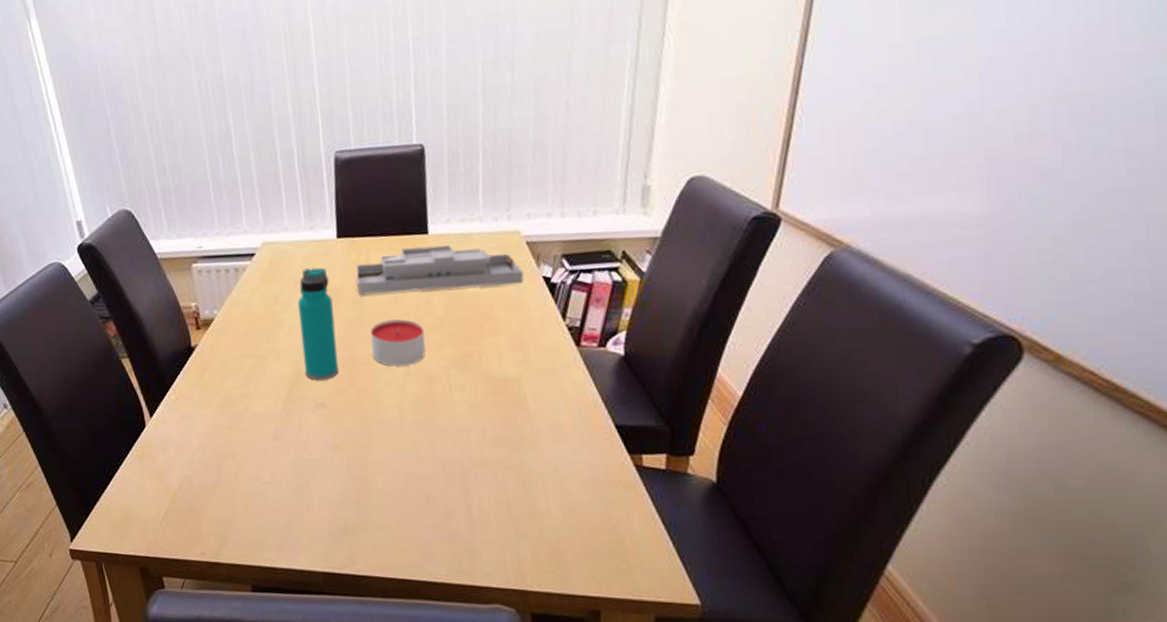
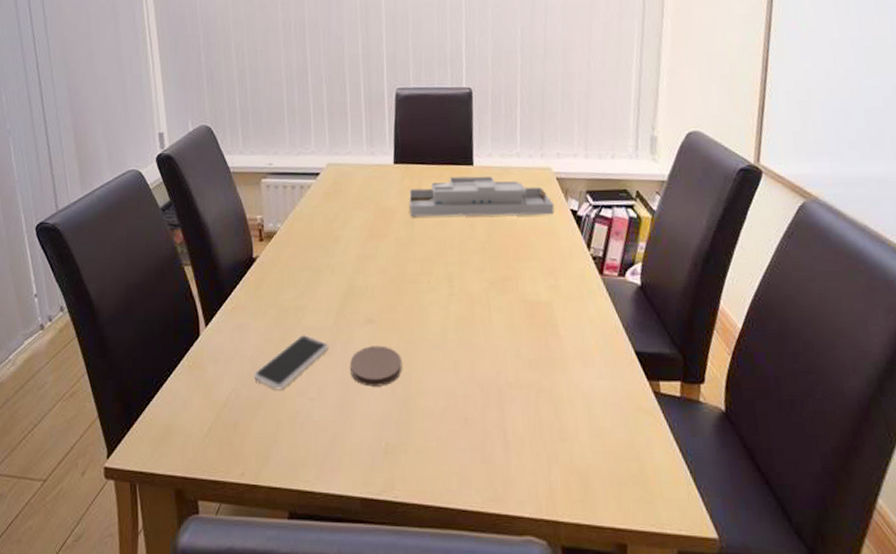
smartphone: none [204,422,278,476] -> present [253,335,328,390]
water bottle: present [297,267,339,381] -> none [355,189,389,296]
coaster: none [302,429,358,469] -> present [350,345,402,387]
candle: present [370,319,425,367] -> none [419,241,468,286]

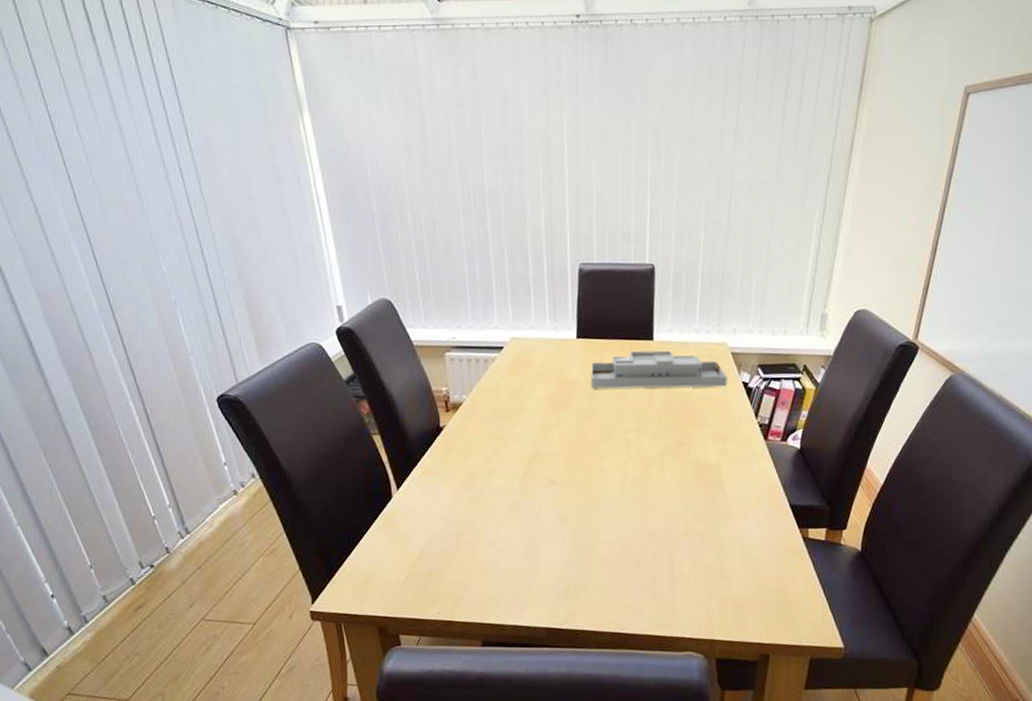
smartphone: present [253,335,328,390] -> none [445,496,514,543]
coaster: present [350,345,402,387] -> none [535,503,583,538]

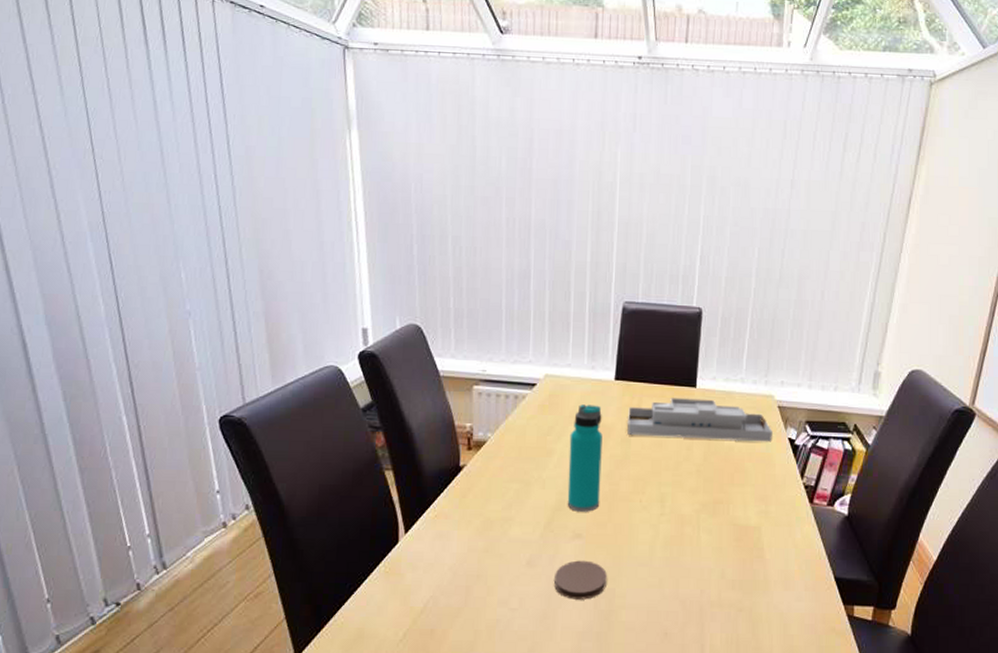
coaster: none [535,503,583,538] -> present [554,560,607,600]
water bottle: none [538,363,571,461] -> present [567,404,603,512]

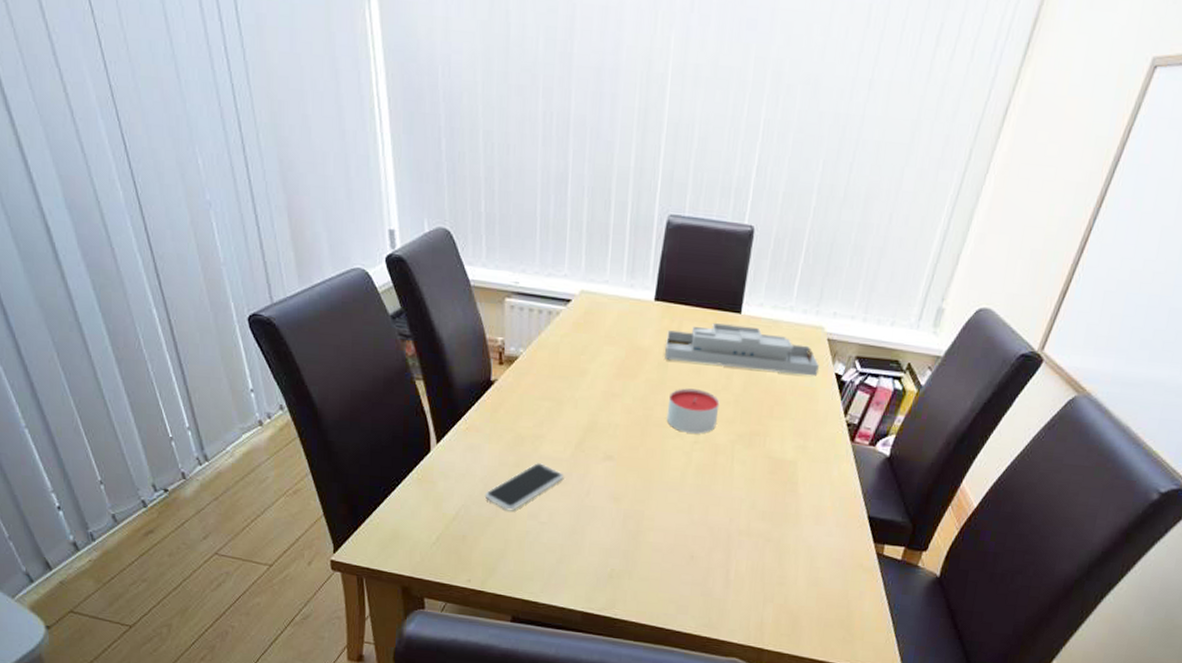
smartphone: none [453,547,533,599] -> present [484,463,563,511]
coaster: present [554,560,607,600] -> none [584,481,637,519]
water bottle: present [567,404,603,512] -> none [599,324,639,435]
candle: none [632,461,682,506] -> present [666,388,720,434]

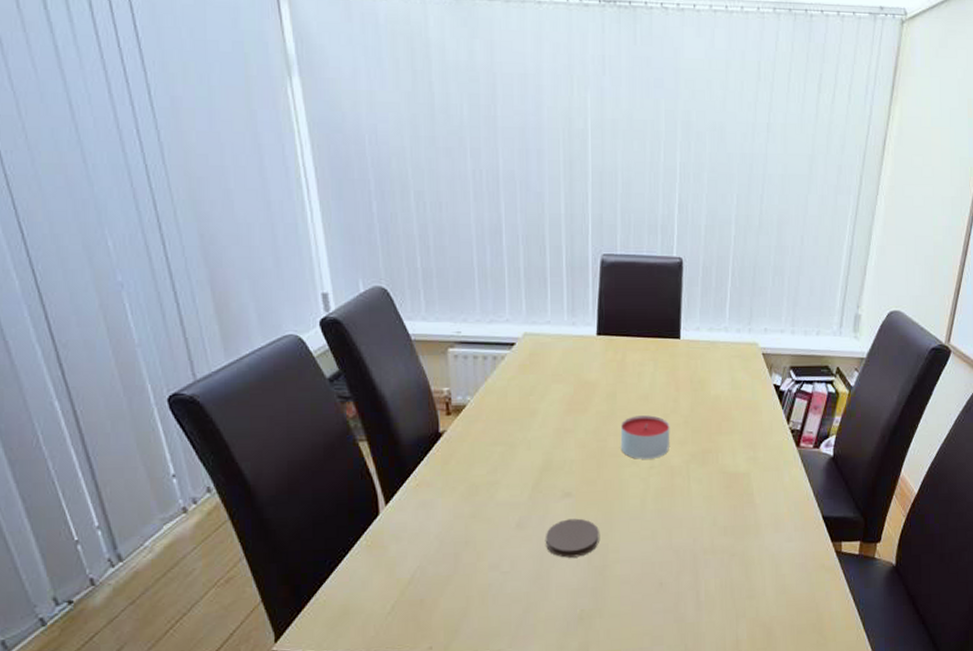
smartphone: present [484,463,563,511] -> none [441,510,522,566]
coaster: none [584,481,637,519] -> present [546,518,599,558]
desk organizer: present [665,323,819,377] -> none [612,350,758,391]

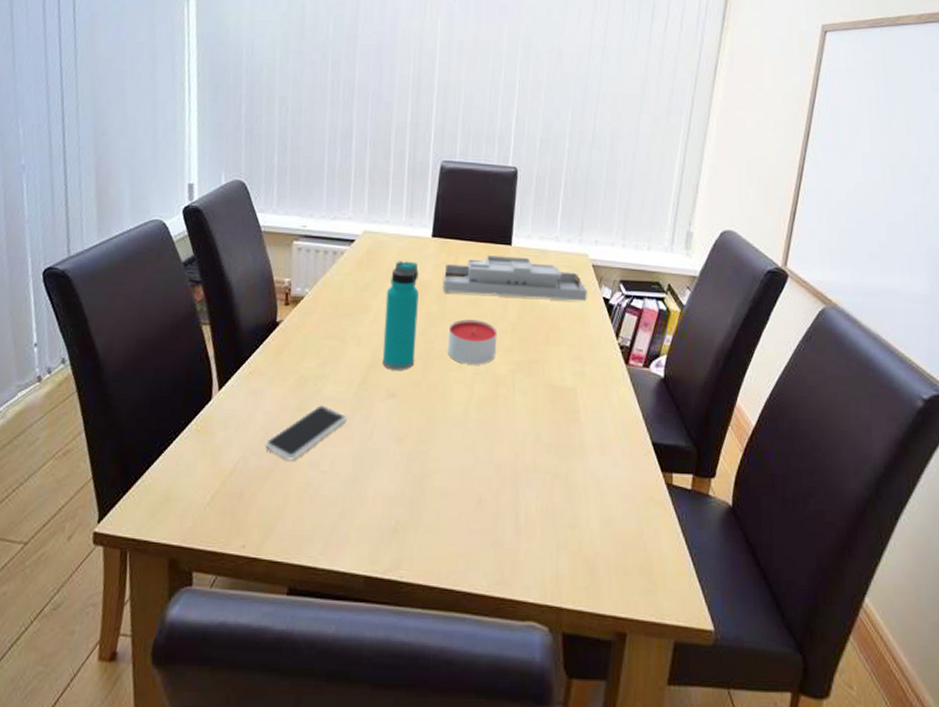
smartphone: none [441,510,522,566] -> present [264,405,346,461]
coaster: present [546,518,599,558] -> none [367,421,421,463]
water bottle: none [553,361,588,471] -> present [382,261,419,370]
desk organizer: none [612,350,758,391] -> present [443,255,587,301]

